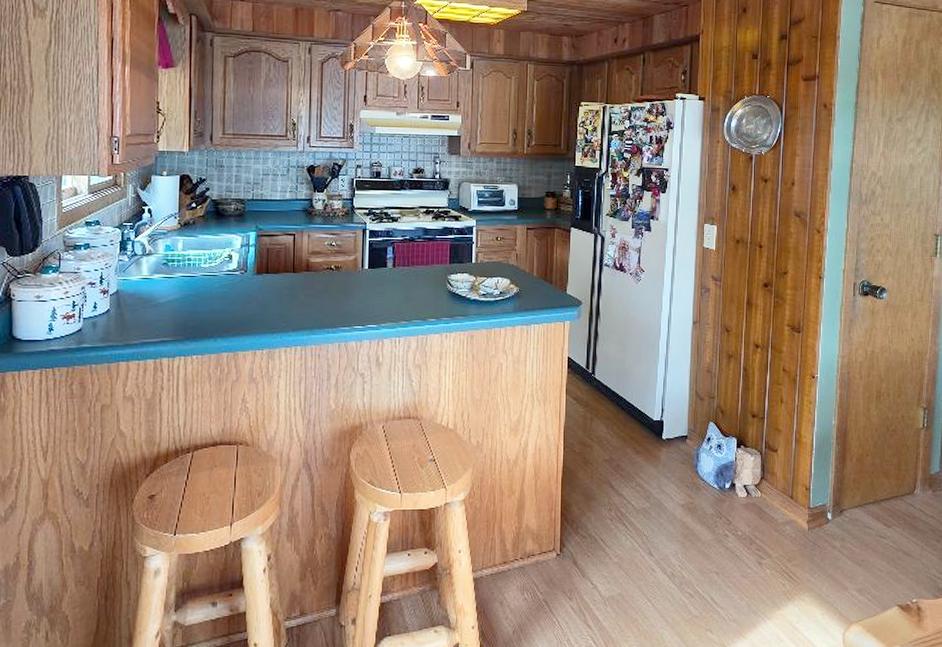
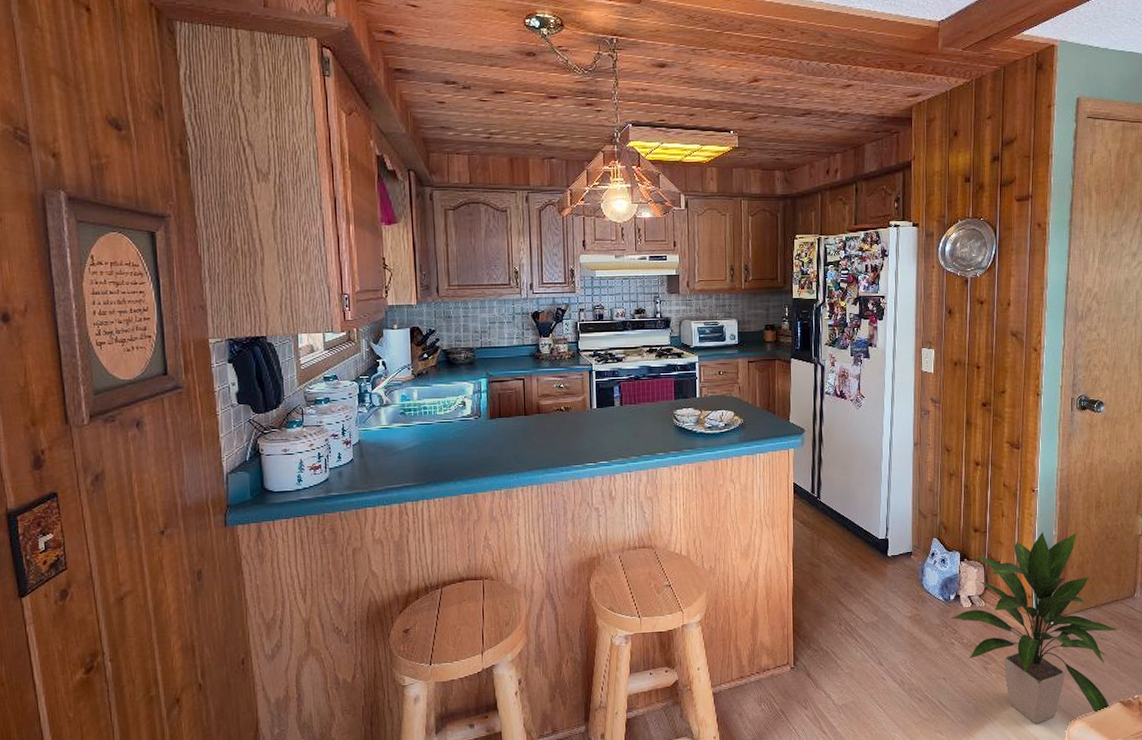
indoor plant: none [724,420,899,626] -> present [949,531,1120,724]

